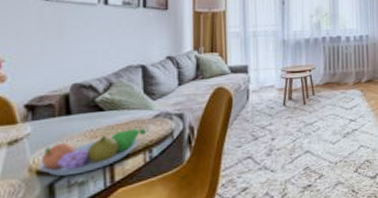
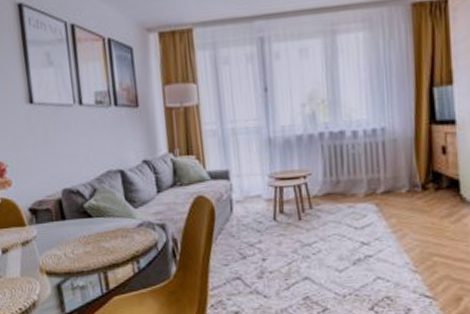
fruit bowl: present [39,128,147,177] -> none [47,237,133,279]

